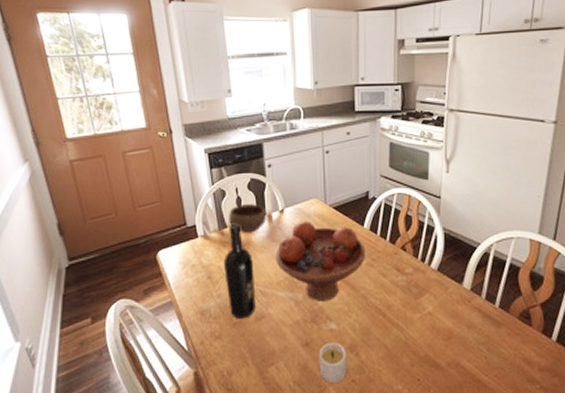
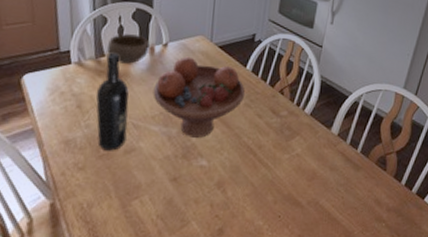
candle: present [318,342,347,383] -> none [184,178,214,217]

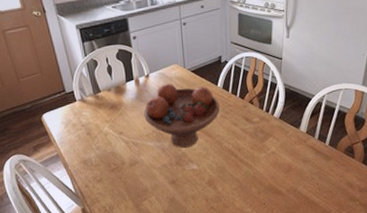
wine bottle: present [96,52,129,151] -> none [100,88,130,166]
bowl: present [107,34,150,64] -> none [101,71,135,96]

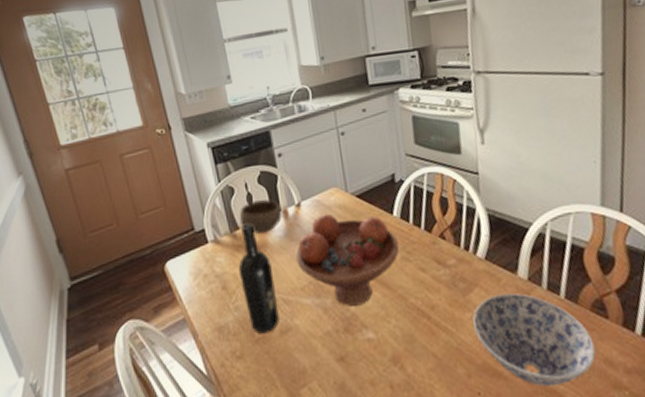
wine bottle: none [100,88,130,166] -> present [239,223,279,334]
bowl: none [101,71,135,96] -> present [240,199,283,234]
bowl: none [265,141,343,200] -> present [472,292,596,387]

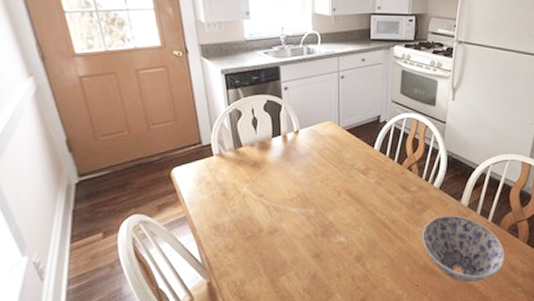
wine bottle: present [239,223,279,334] -> none [239,143,269,233]
bowl: present [240,199,283,234] -> none [244,125,282,152]
fruit bowl: present [296,213,400,307] -> none [289,141,376,216]

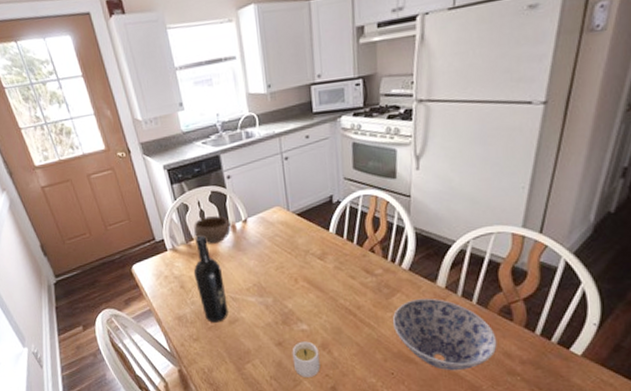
wine bottle: none [239,143,269,233] -> present [194,235,228,323]
bowl: none [244,125,282,152] -> present [194,216,231,244]
candle: none [327,253,353,290] -> present [292,341,320,377]

